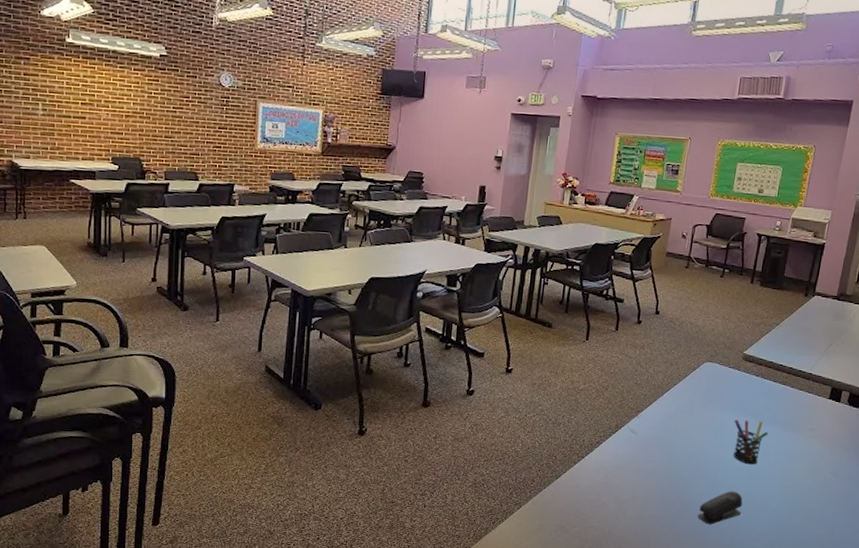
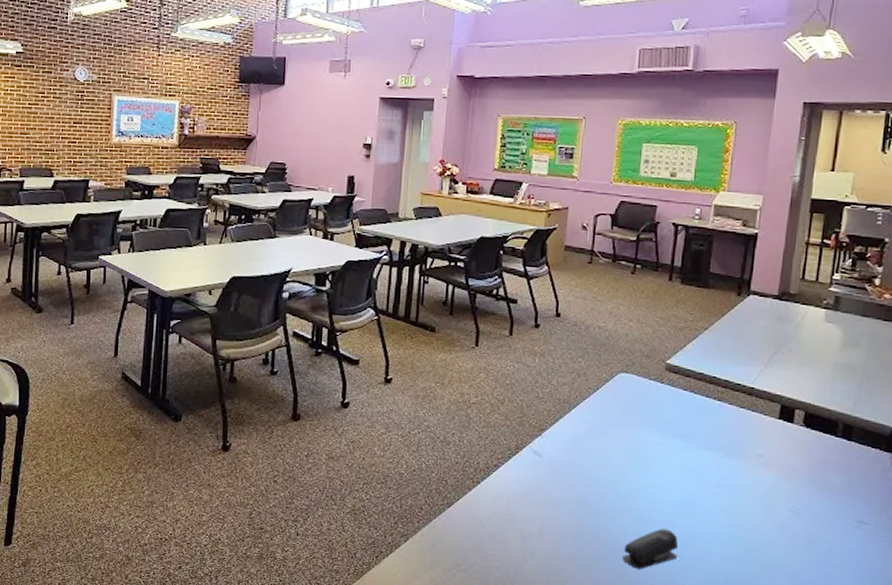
pen holder: present [733,419,769,465] -> none [660,442,705,498]

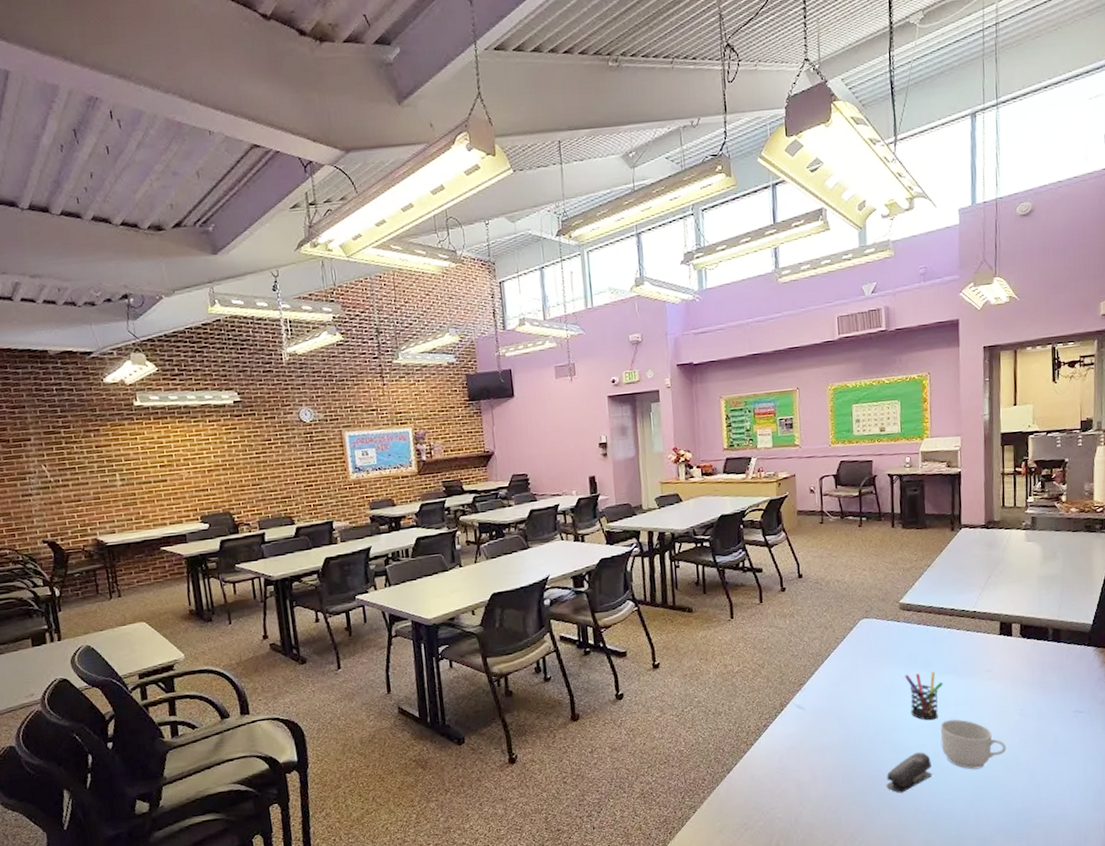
pen holder: none [660,442,705,498] -> present [904,671,944,721]
mug: none [692,500,770,562] -> present [940,719,1007,770]

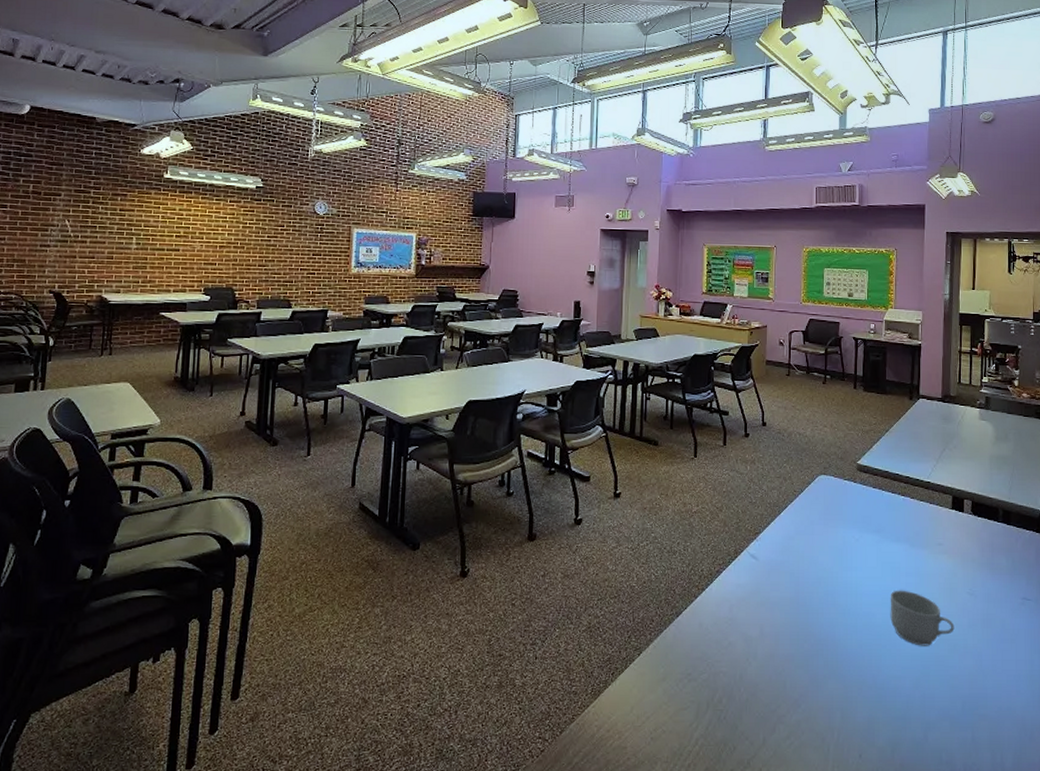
stapler: present [886,752,933,793] -> none [833,620,881,662]
pen holder: present [904,671,944,721] -> none [857,537,896,588]

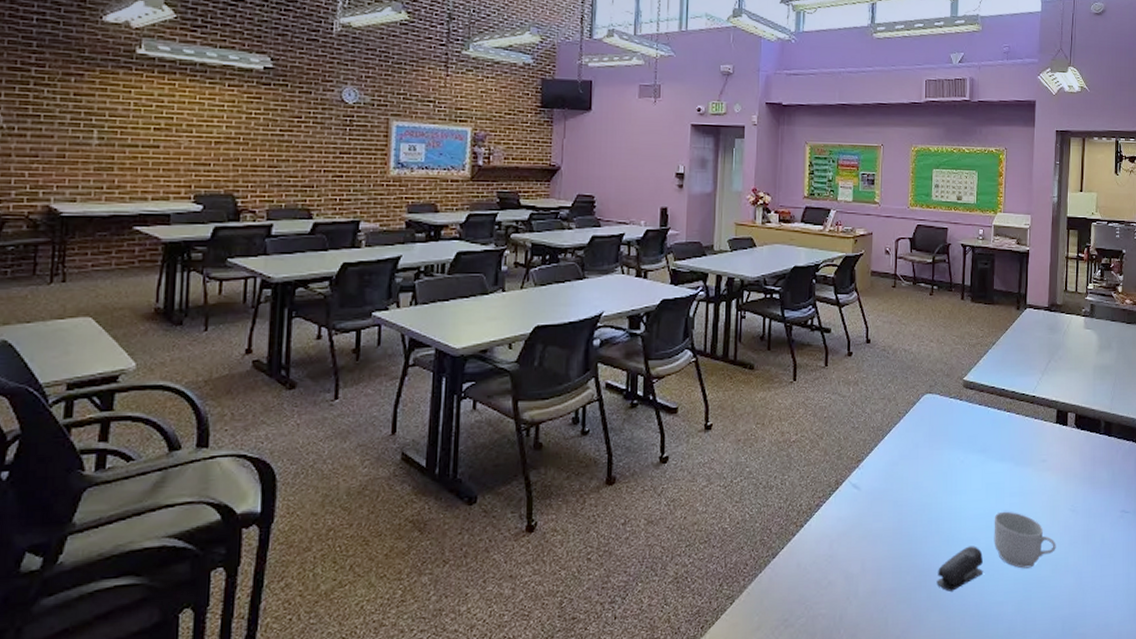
stapler: none [833,620,881,662] -> present [936,546,984,592]

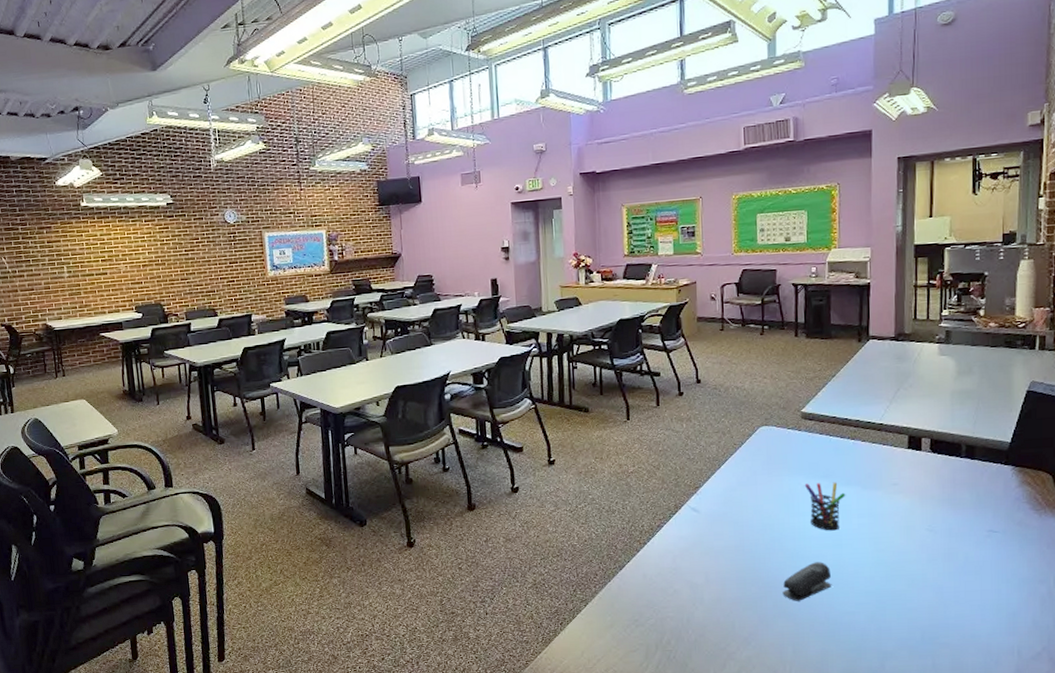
pen holder: none [962,457,1000,511] -> present [804,482,846,531]
mug: present [994,511,1056,569] -> none [841,531,912,583]

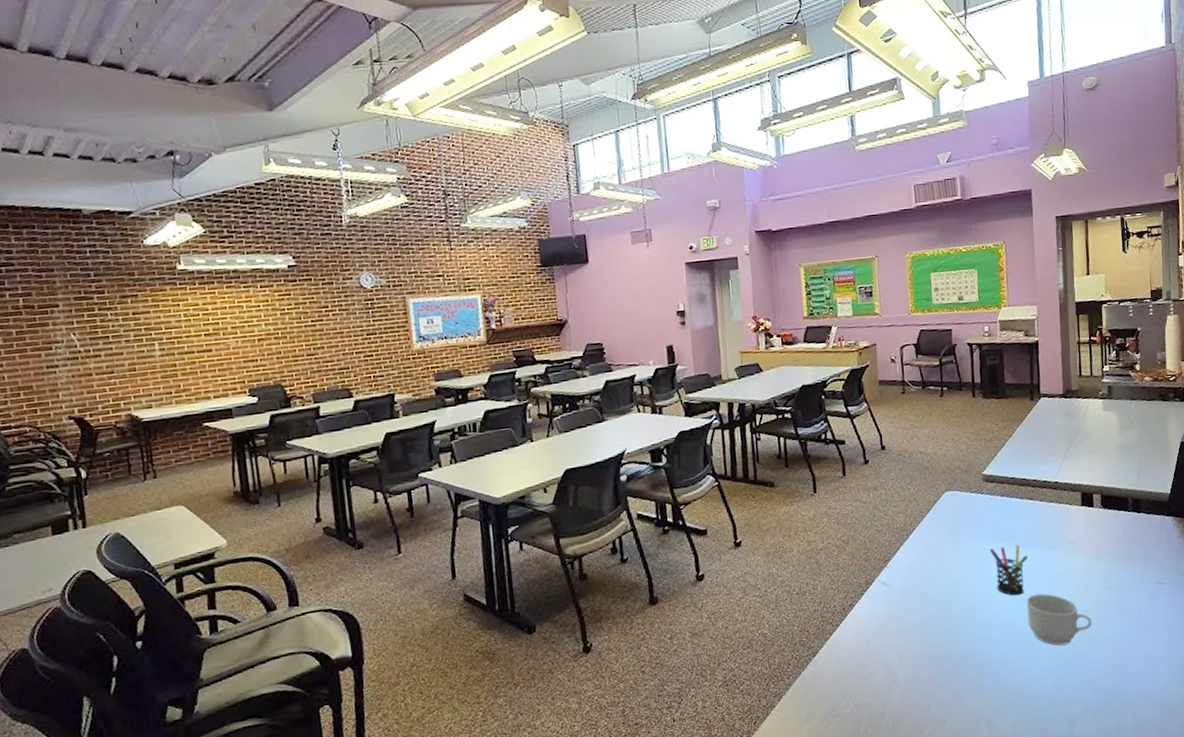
stapler: present [782,562,832,601] -> none [974,628,1021,673]
mug: none [841,531,912,583] -> present [1026,593,1092,646]

